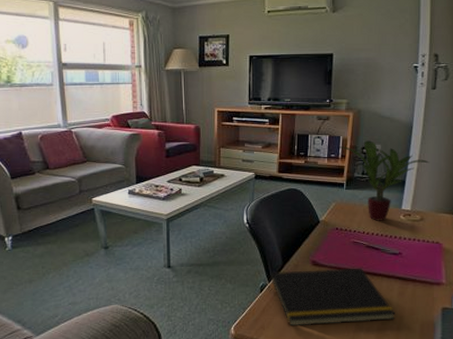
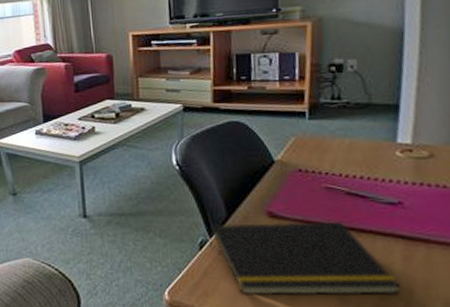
potted plant: present [339,140,430,221] -> none [295,55,437,160]

